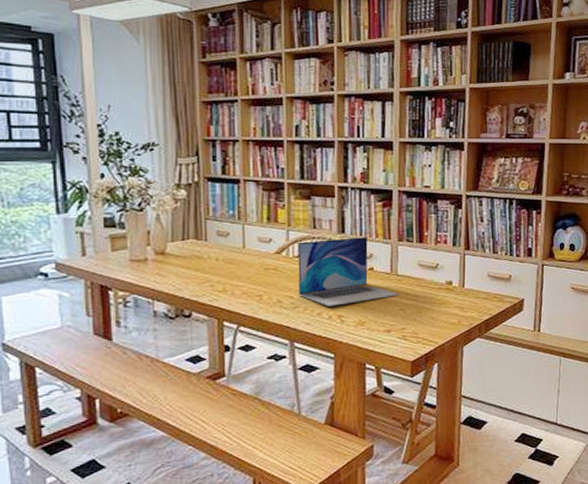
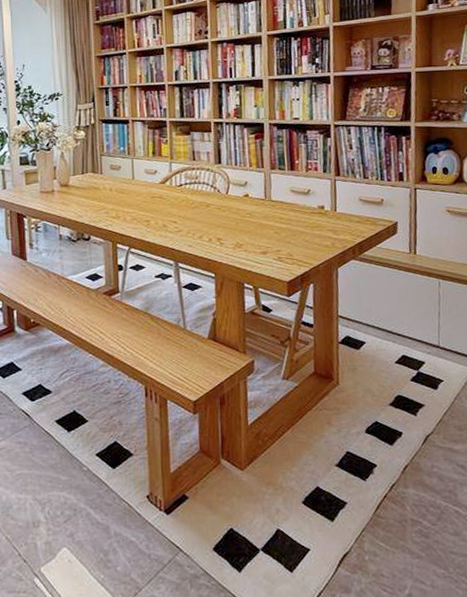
laptop: present [297,237,399,307] -> none [179,167,273,230]

